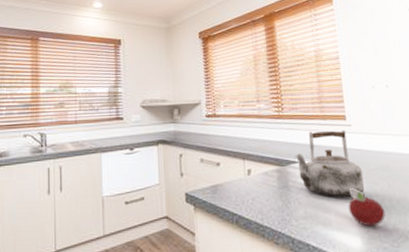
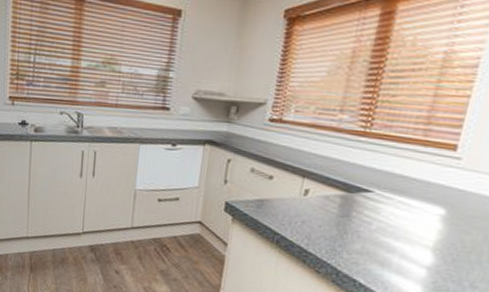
kettle: present [293,129,365,197] -> none [368,157,456,241]
fruit: present [348,187,385,227] -> none [418,231,467,279]

